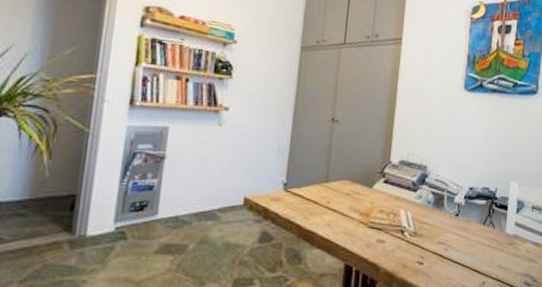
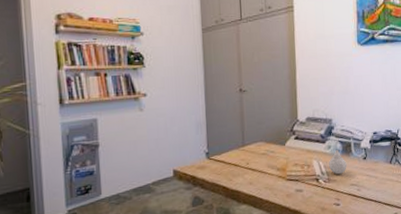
vase: none [416,200,437,229] -> present [328,149,347,175]

